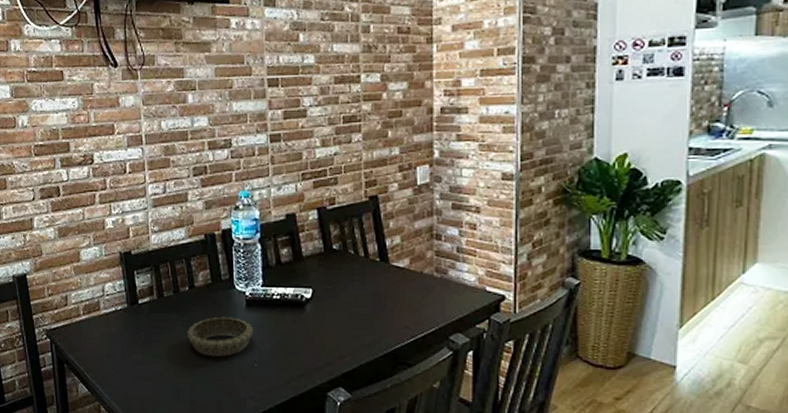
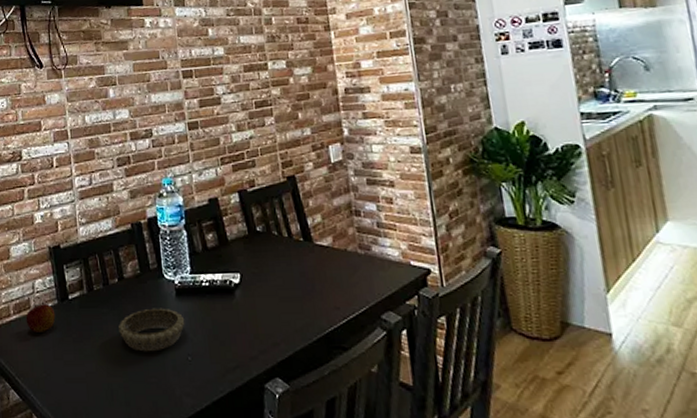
apple: none [95,307,125,333] -> present [26,304,56,332]

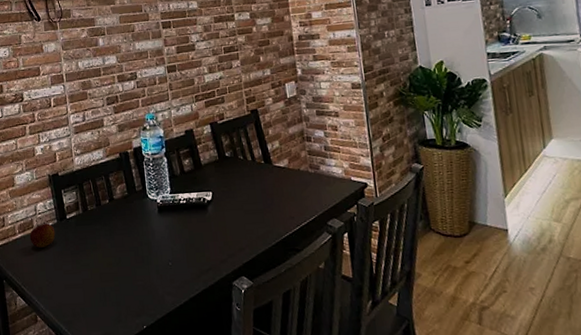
decorative bowl: present [119,308,185,352] -> none [110,223,166,260]

